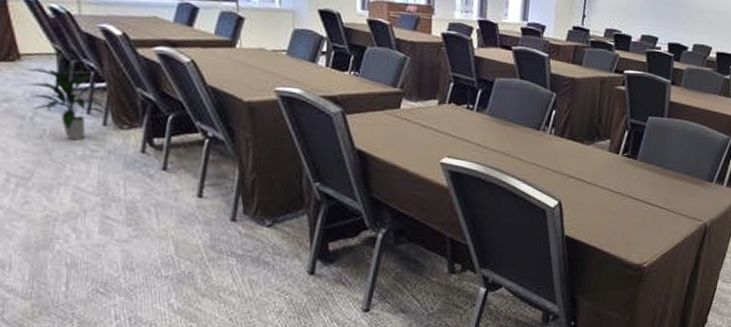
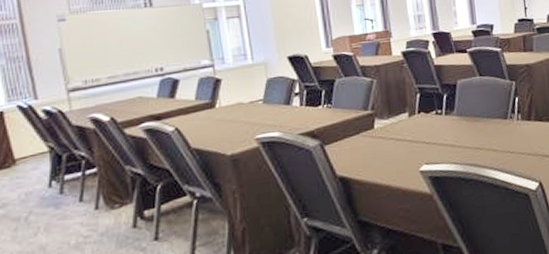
indoor plant: present [26,62,106,141] -> none [21,155,98,233]

